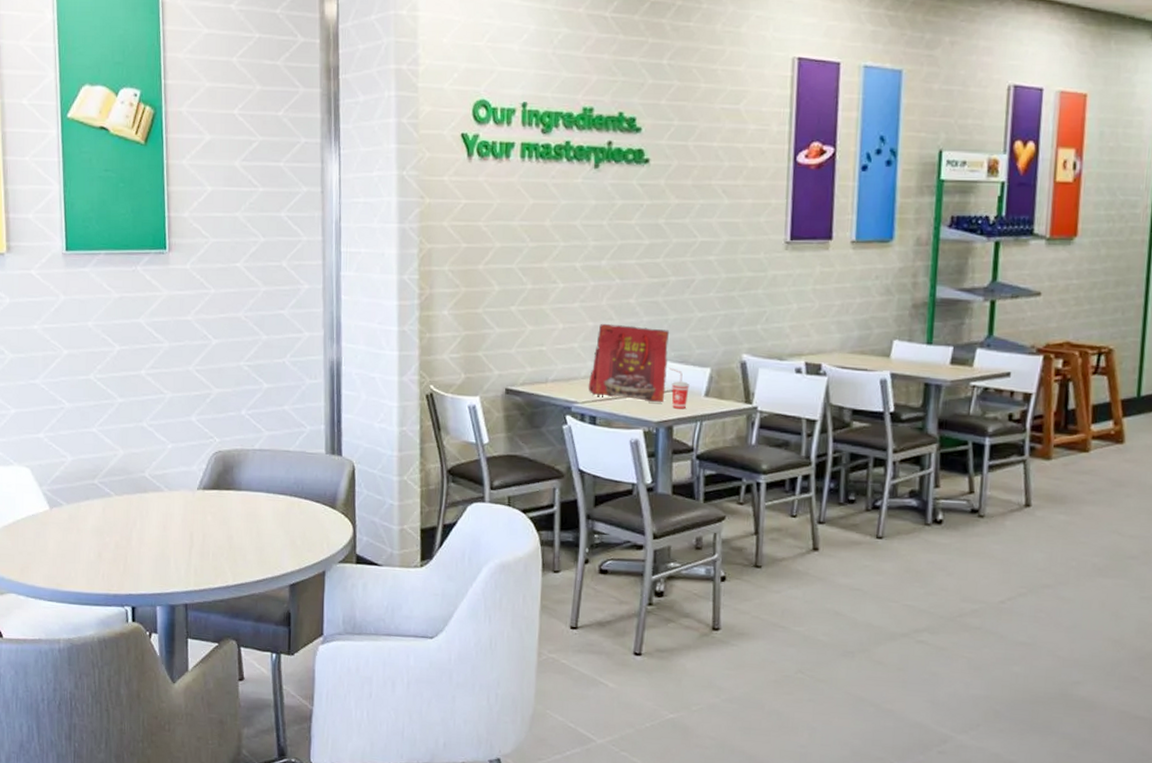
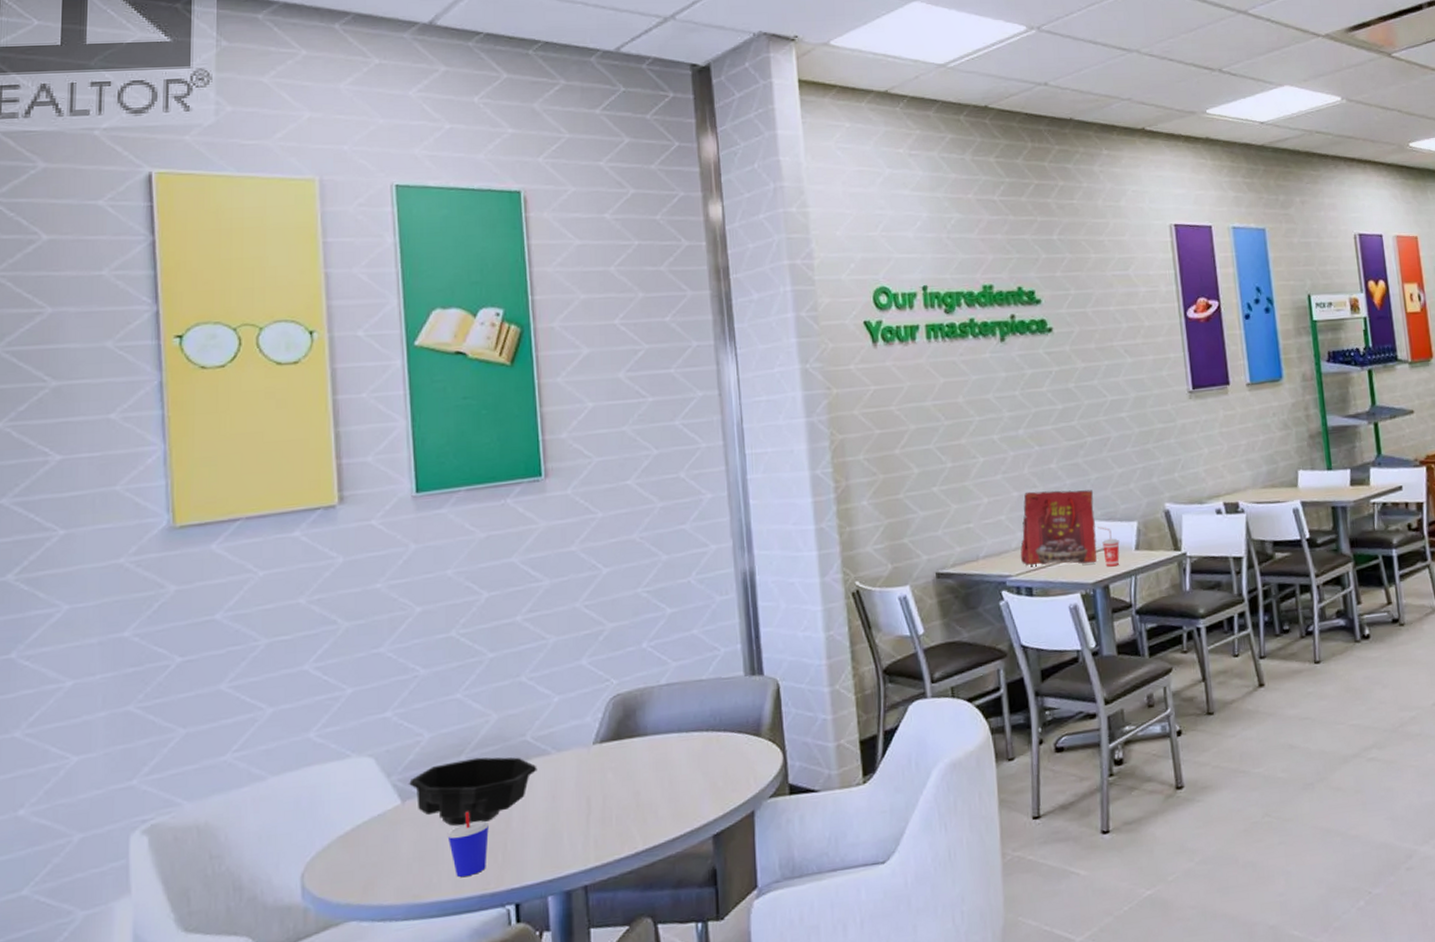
takeout container: none [55,483,153,537] -> present [408,757,537,826]
beverage cup: none [83,525,114,578] -> present [447,811,489,878]

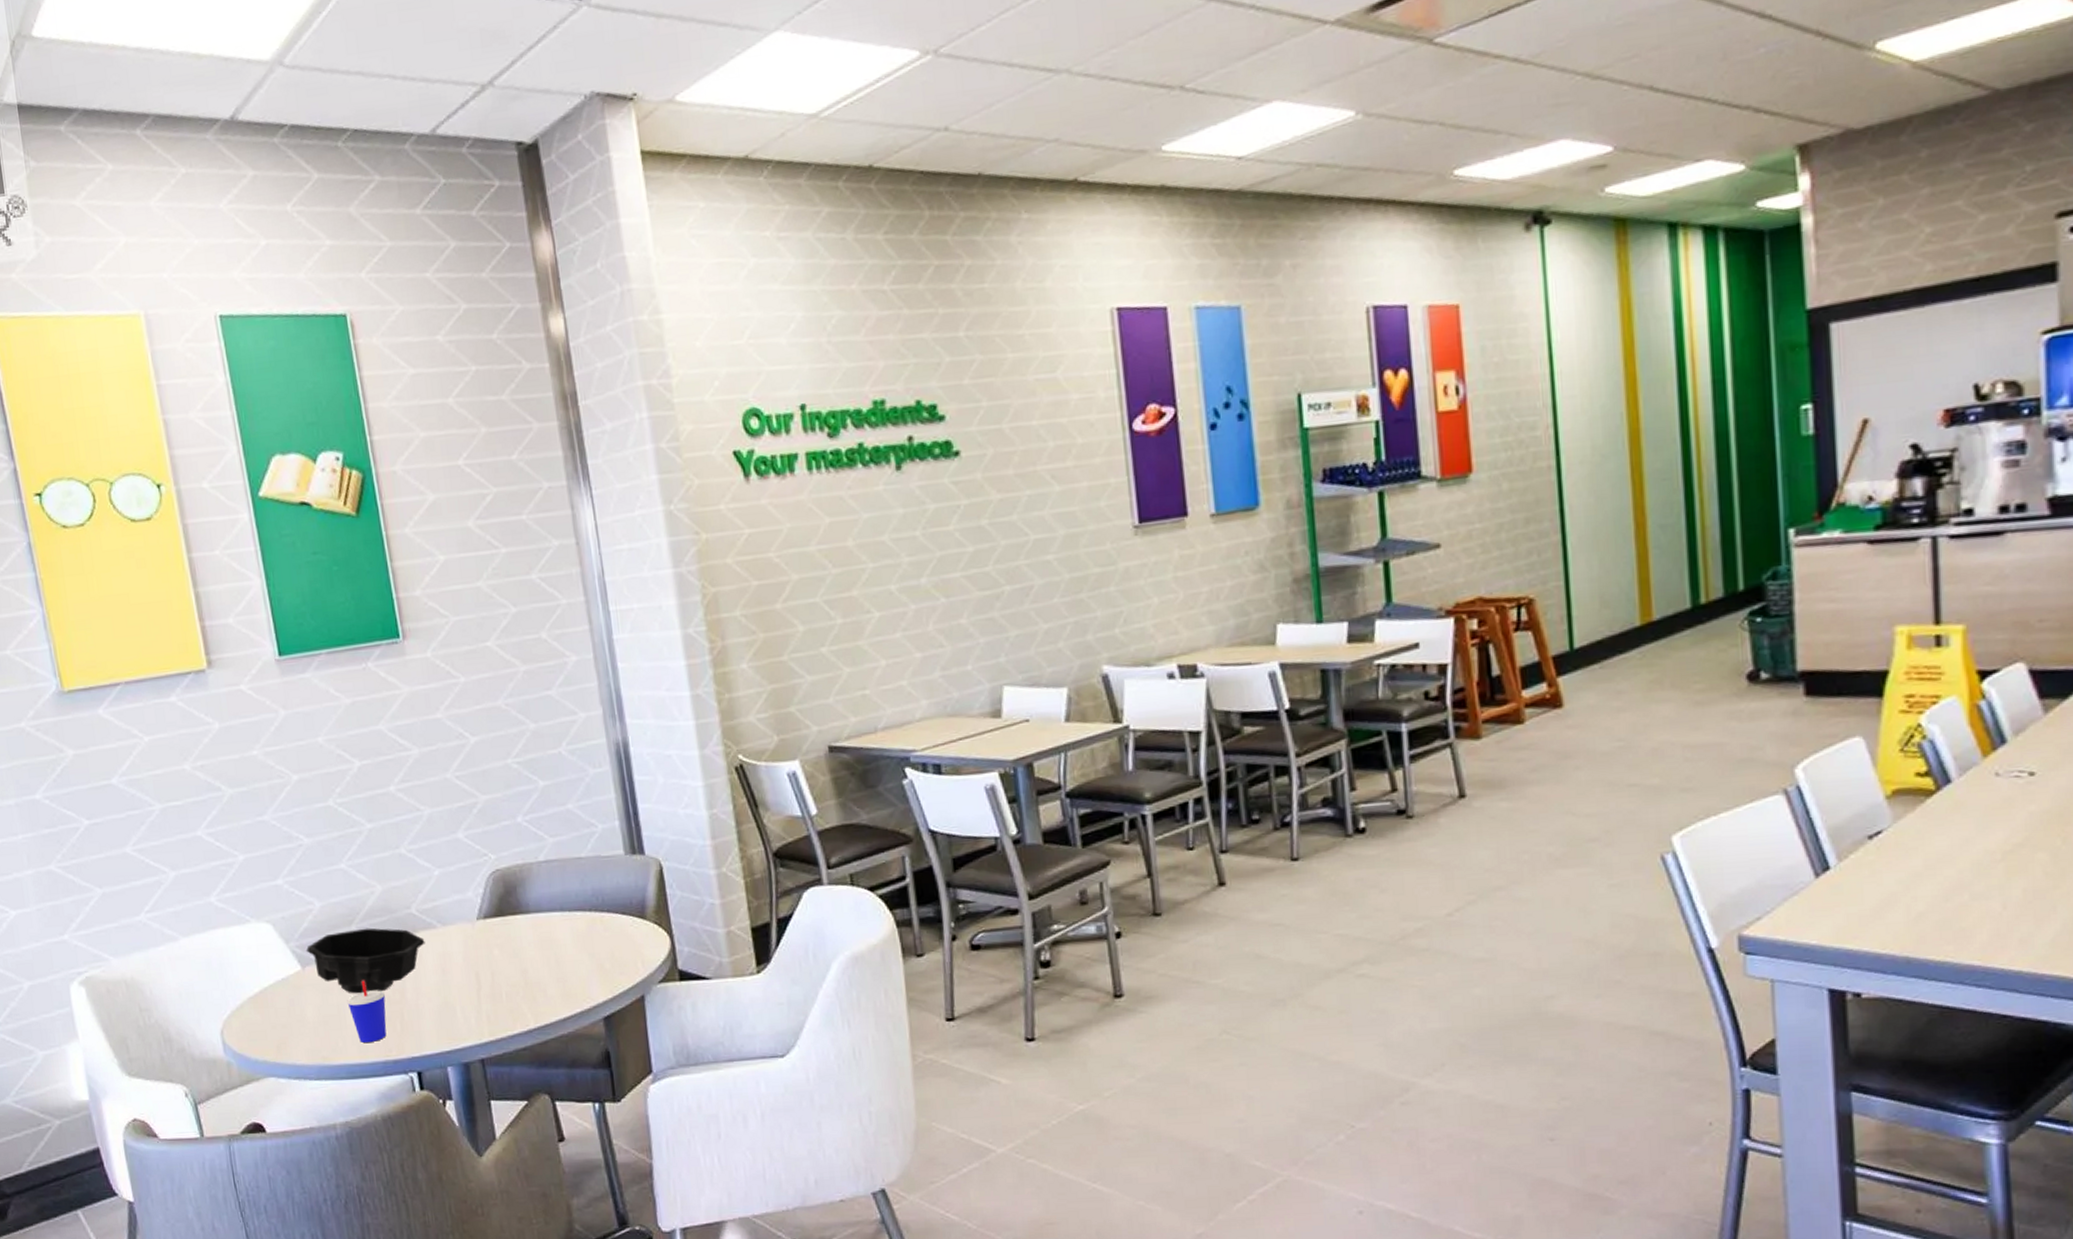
shopping bag: present [1020,490,1097,566] -> none [925,649,1018,740]
beverage cup: present [1098,527,1120,567] -> none [1019,694,1046,742]

